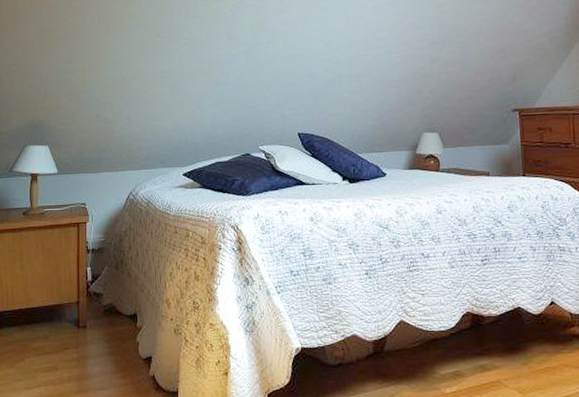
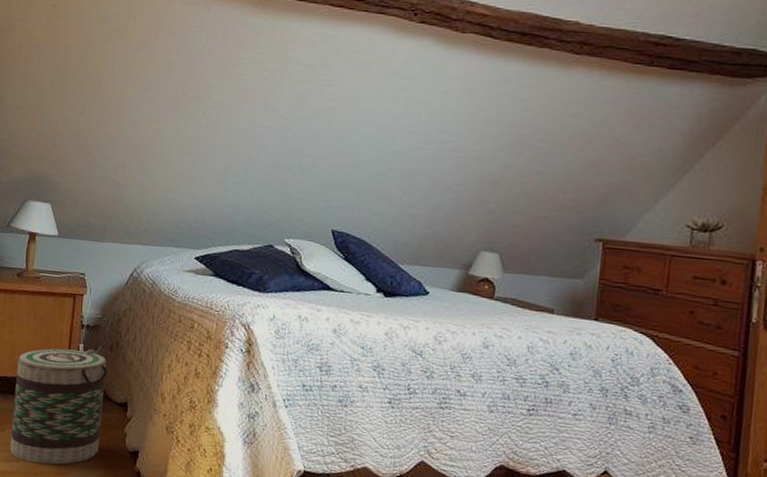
basket: none [30,271,115,385] -> present [9,348,107,465]

